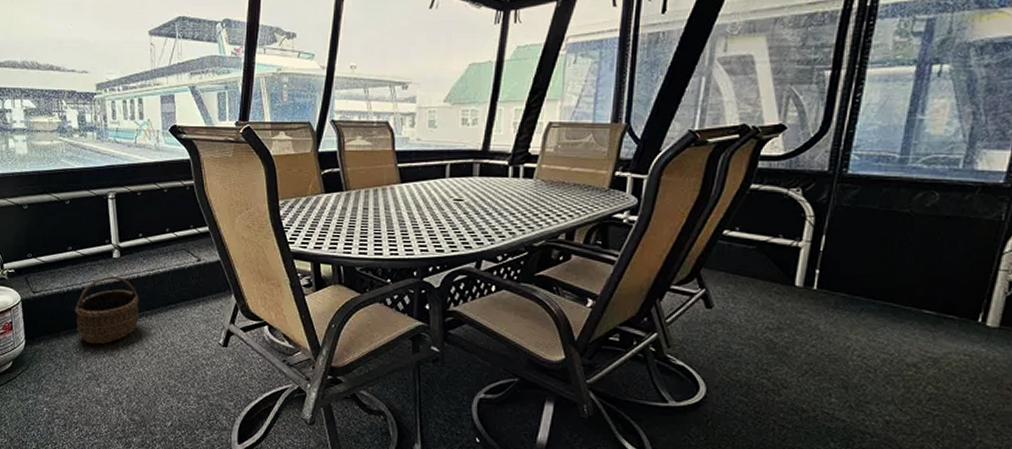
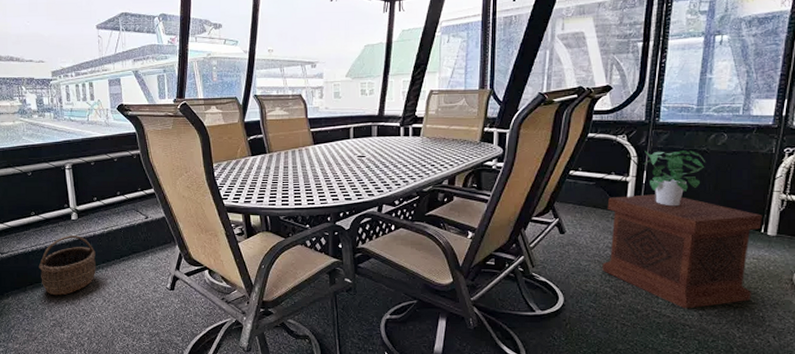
side table: none [759,265,981,413] -> present [602,194,762,309]
potted plant: none [822,210,907,283] -> present [643,150,705,207]

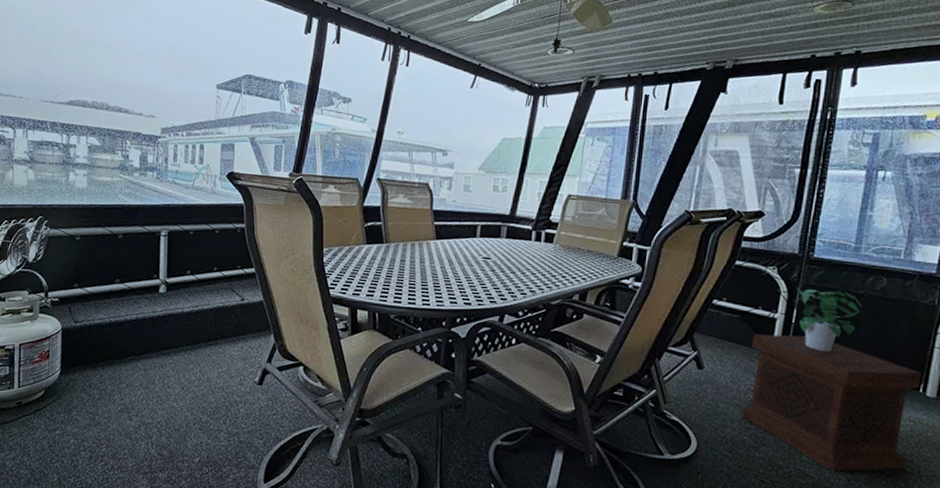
wicker basket: present [38,235,96,296] -> none [114,310,181,377]

